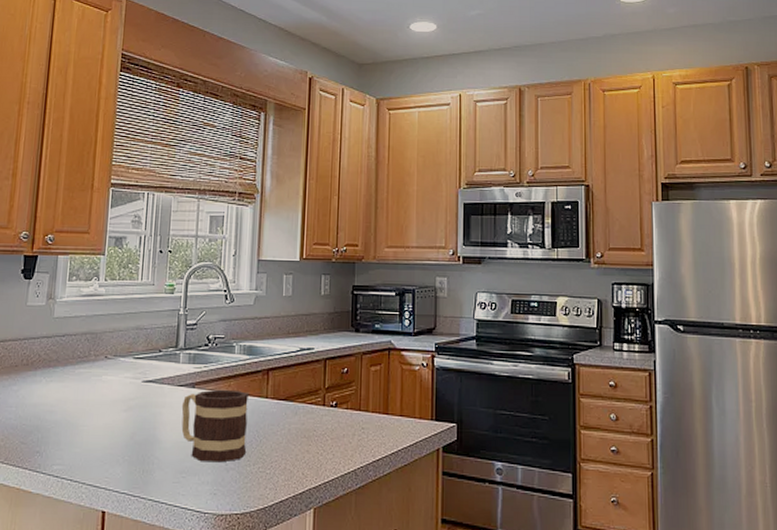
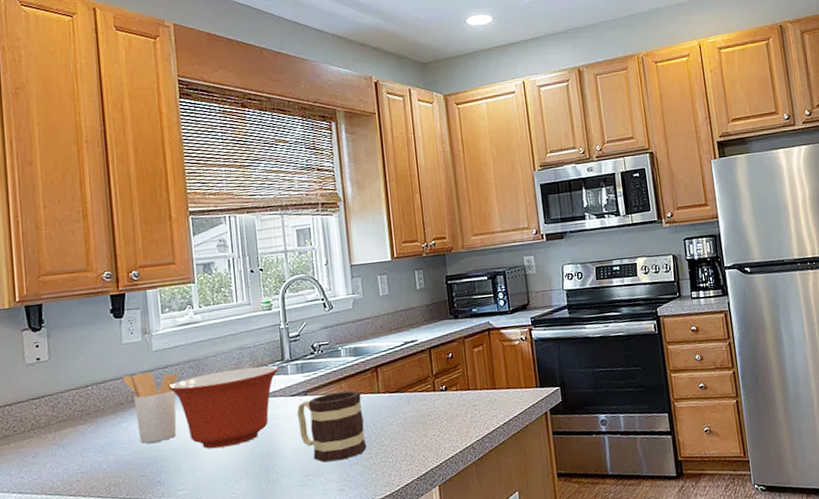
utensil holder: none [20,337,73,410] -> present [122,371,178,444]
mixing bowl: none [63,348,171,428] -> present [168,365,279,449]

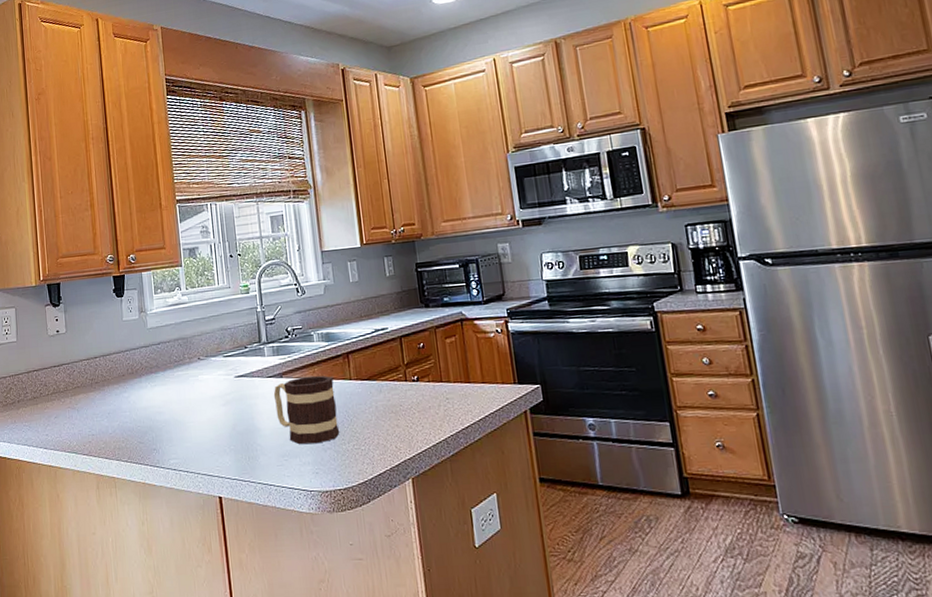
utensil holder: present [122,371,178,444] -> none [123,346,169,413]
mixing bowl: present [168,365,279,449] -> none [161,347,256,423]

